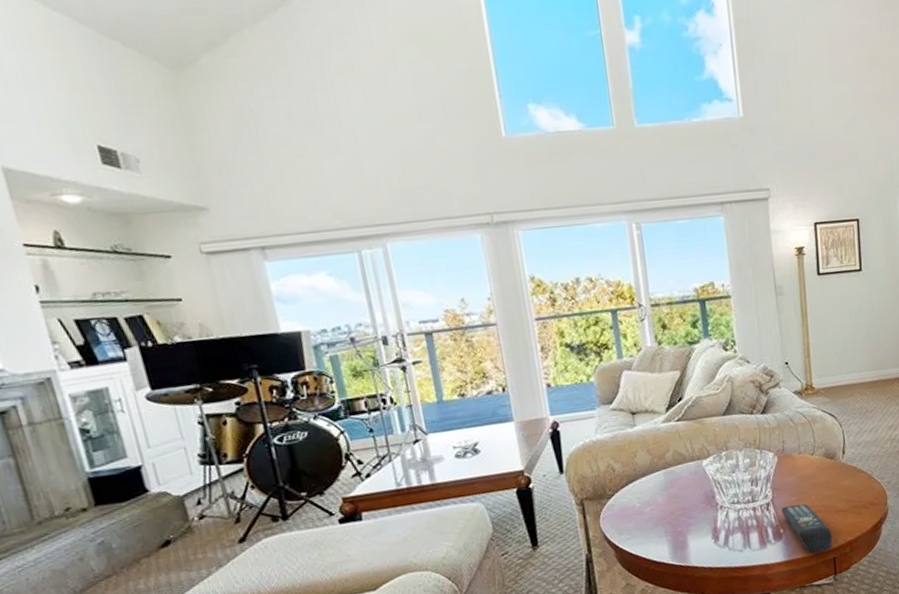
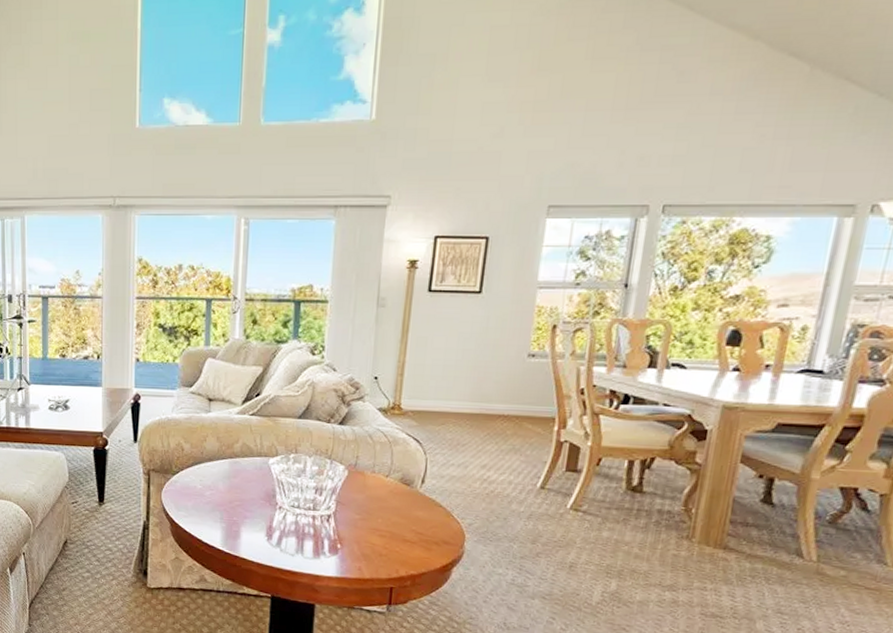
remote control: present [781,503,833,553] -> none [342,522,394,578]

